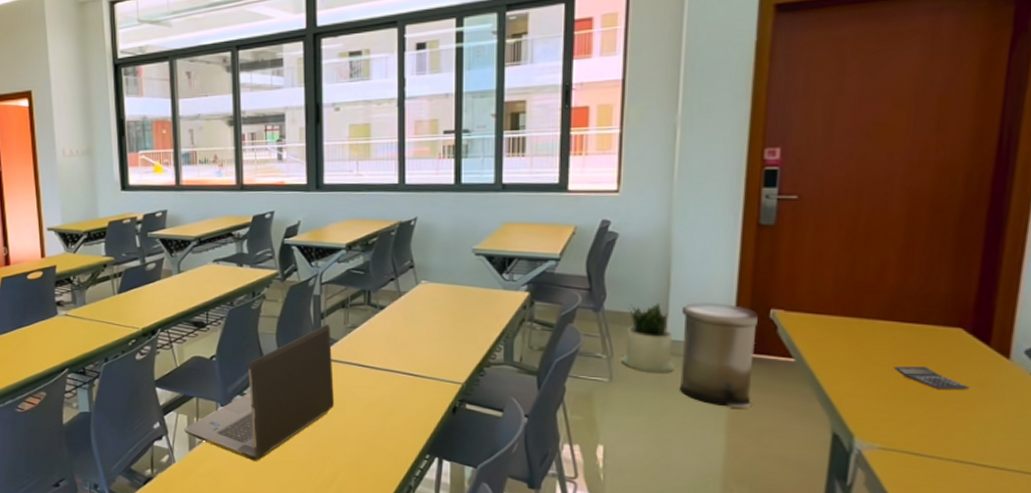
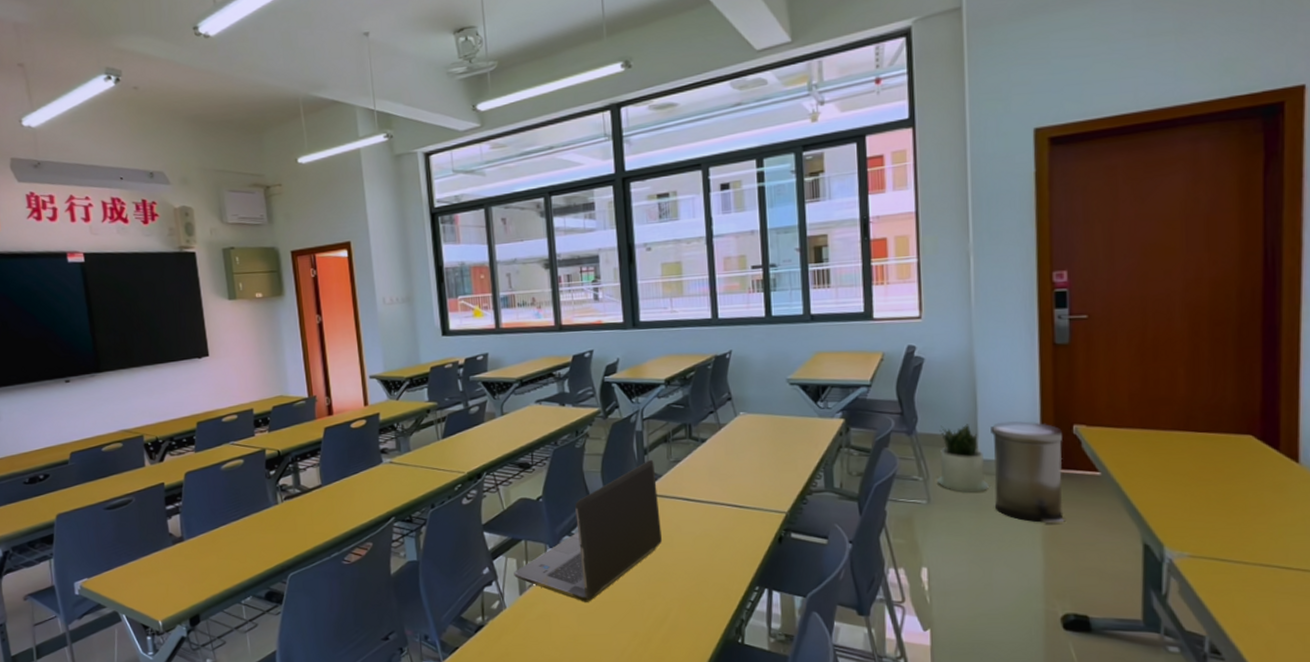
calculator: present [893,366,969,389] -> none [1193,474,1265,495]

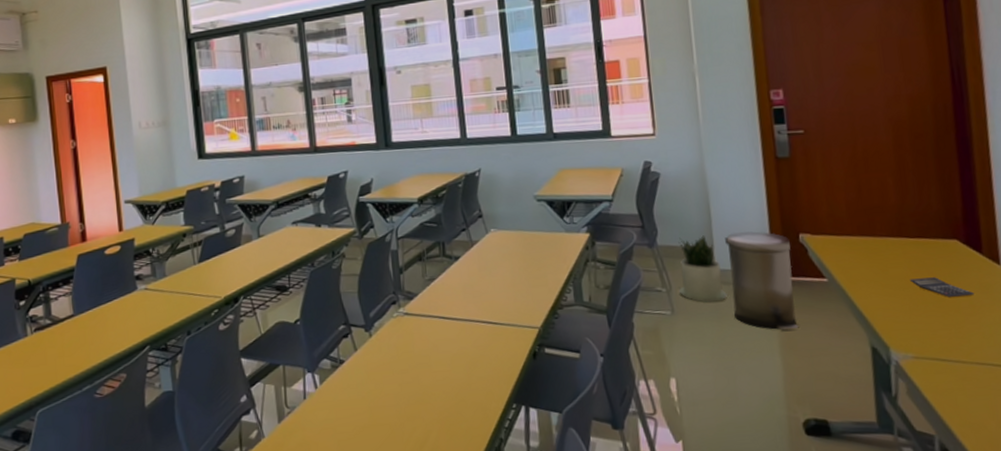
laptop computer: present [514,459,663,602] -> none [272,278,421,428]
calculator: none [1193,474,1265,495] -> present [909,277,974,297]

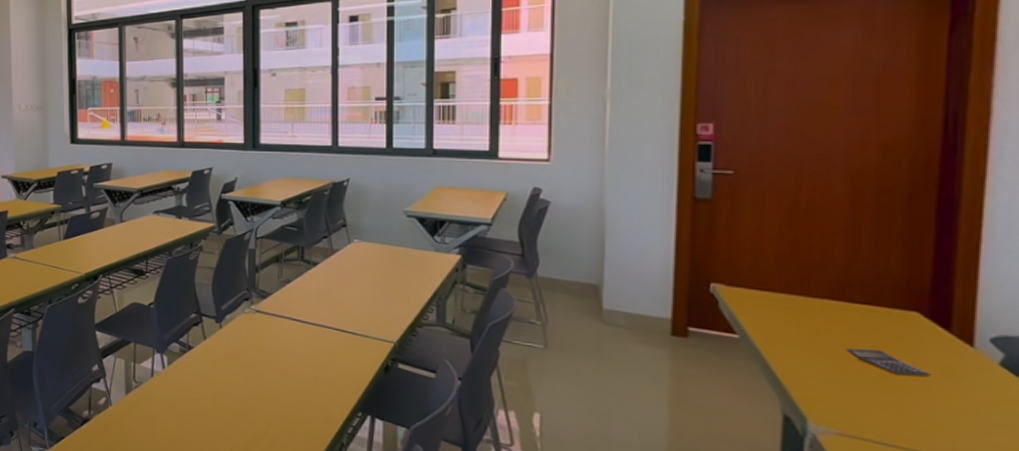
planter: present [678,235,727,302] -> none [557,271,612,343]
pedal bin: present [725,231,799,331] -> none [618,273,697,384]

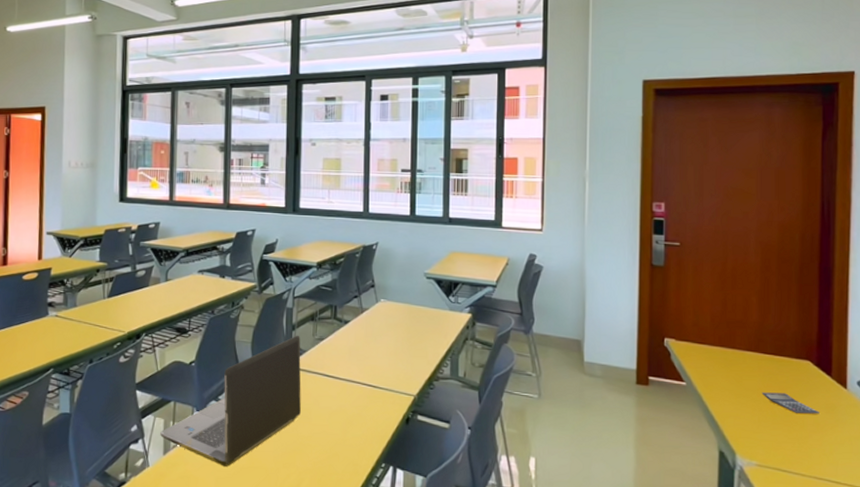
laptop computer: none [121,277,268,409] -> present [160,335,302,467]

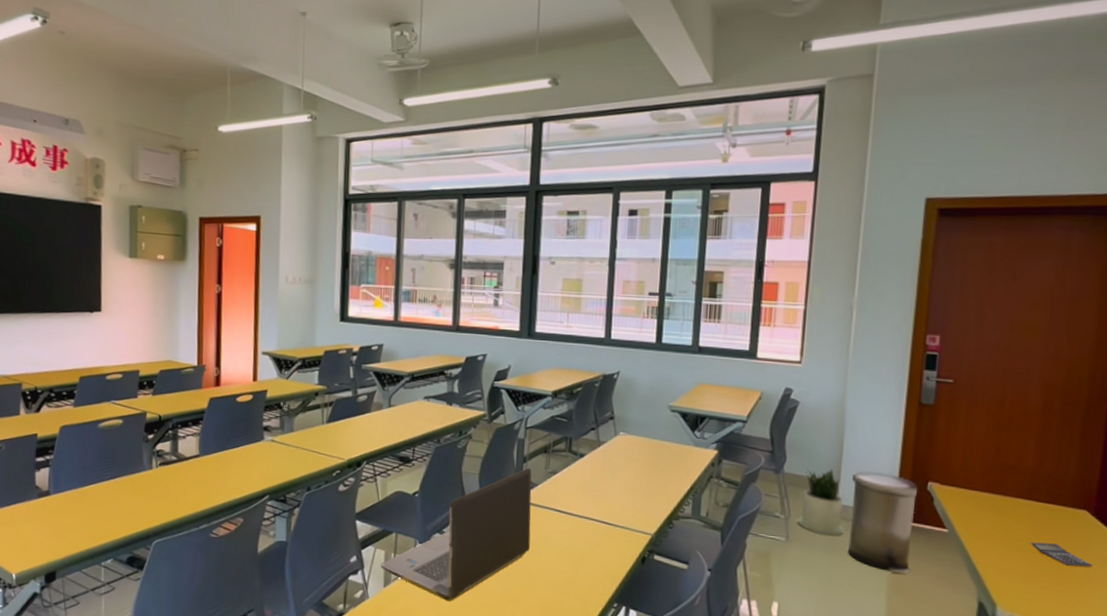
planter: none [548,328,592,392] -> present [798,467,845,536]
pedal bin: none [596,330,655,426] -> present [848,471,917,574]

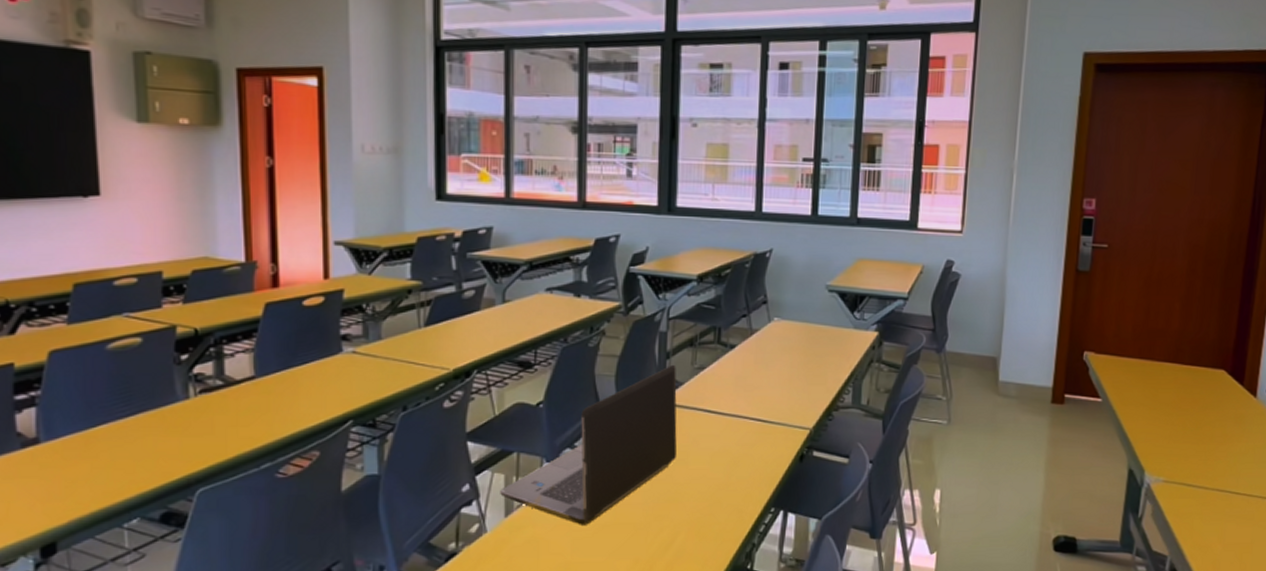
planter: present [798,467,845,536] -> none [959,344,1005,414]
pedal bin: present [848,471,917,574] -> none [1008,345,1074,448]
calculator: present [1030,542,1093,567] -> none [1175,405,1228,425]

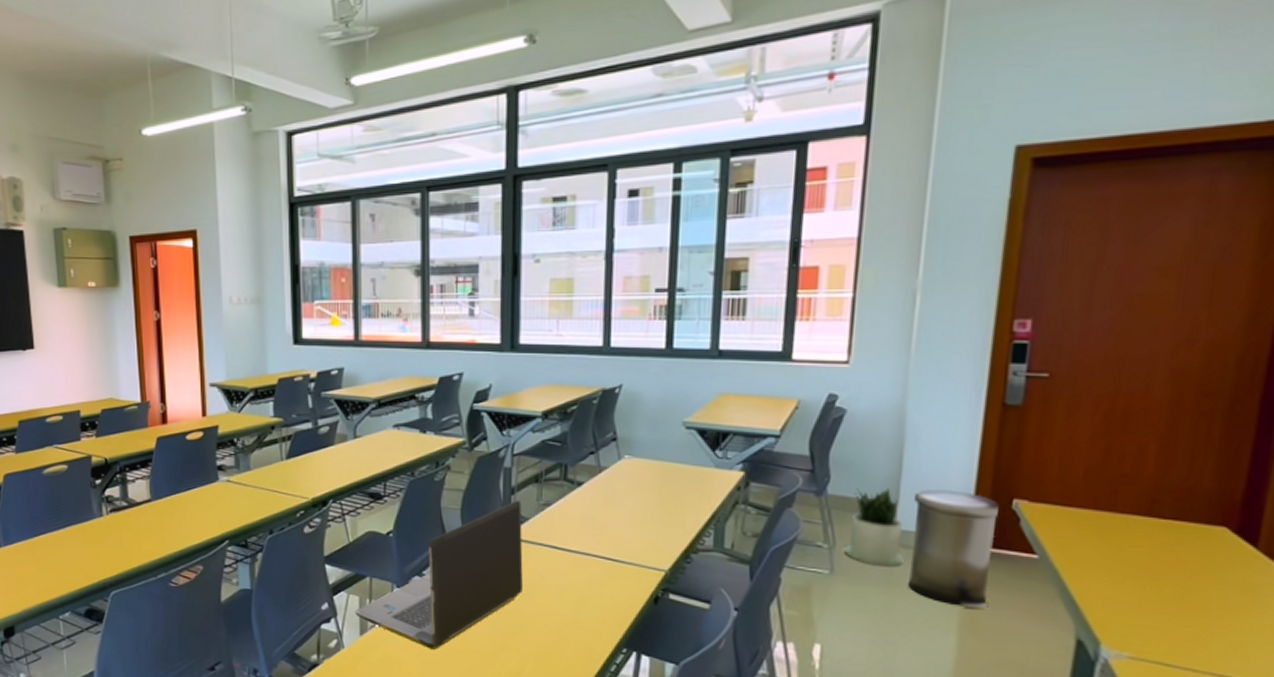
planter: none [959,344,1005,414] -> present [845,488,904,566]
pedal bin: none [1008,345,1074,448] -> present [908,489,999,609]

